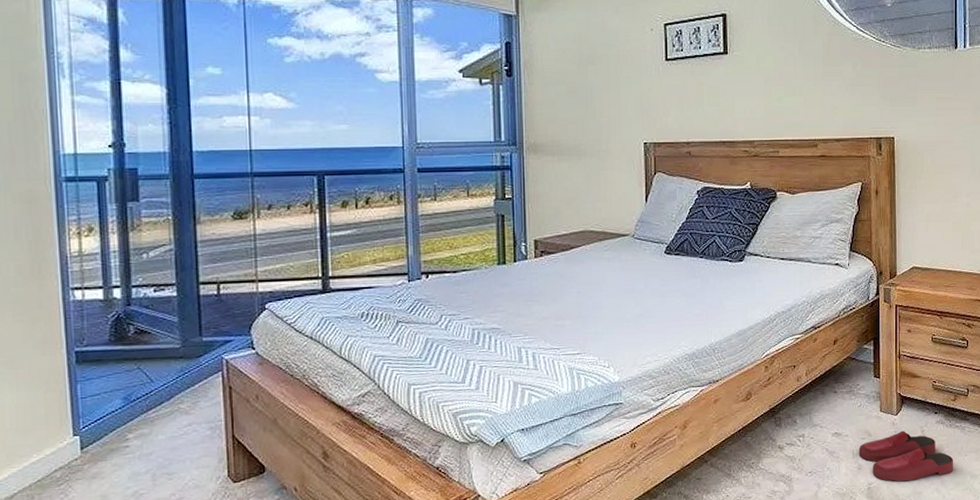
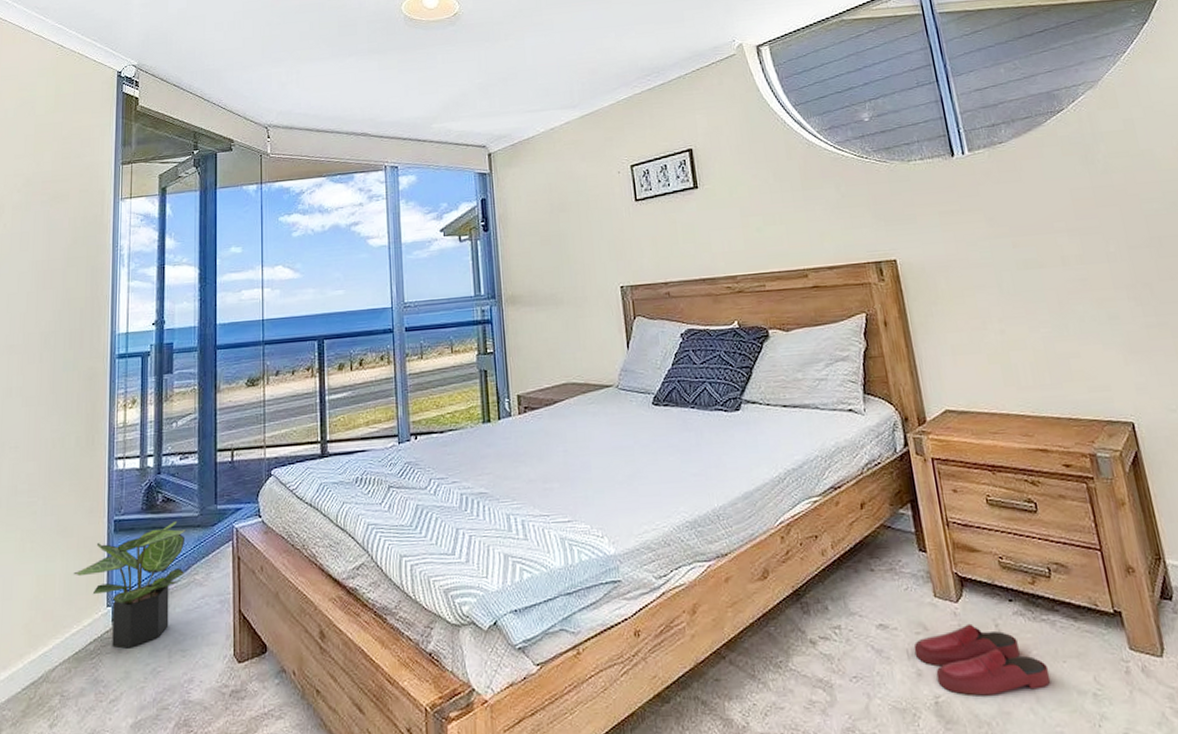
potted plant: none [27,352,168,474] -> present [73,520,187,649]

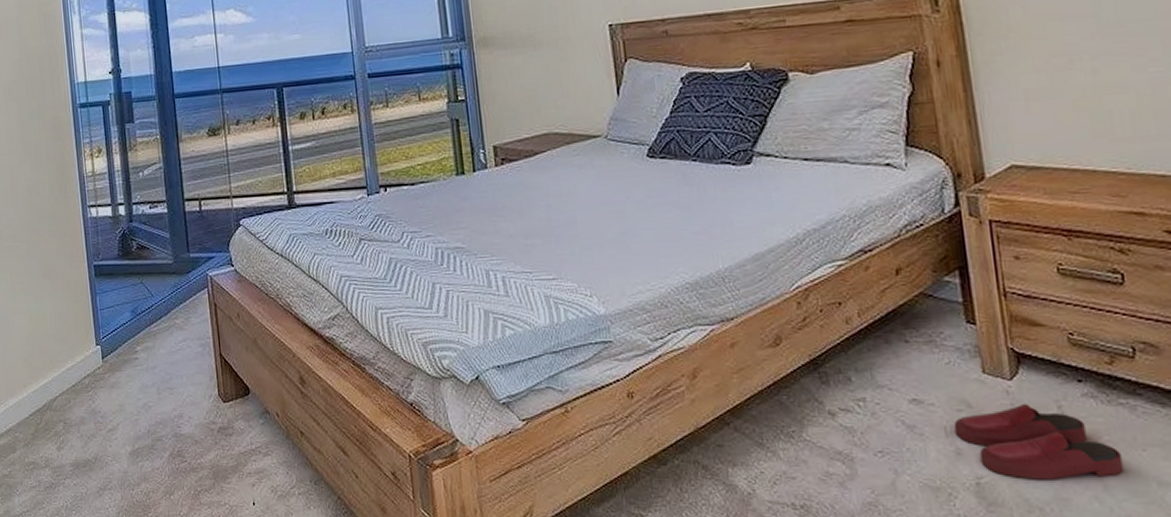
potted plant: present [73,520,187,649] -> none [62,267,166,384]

